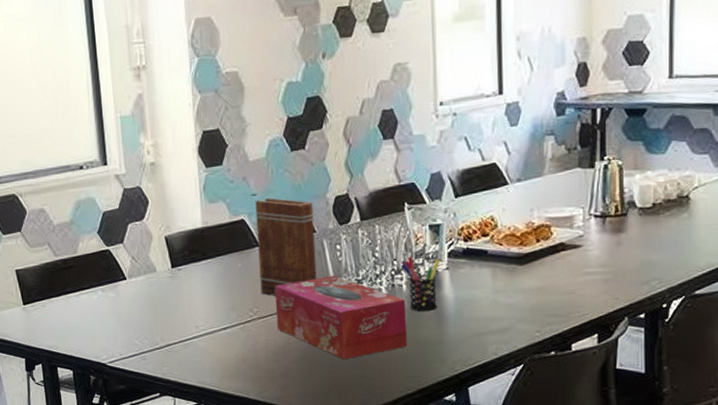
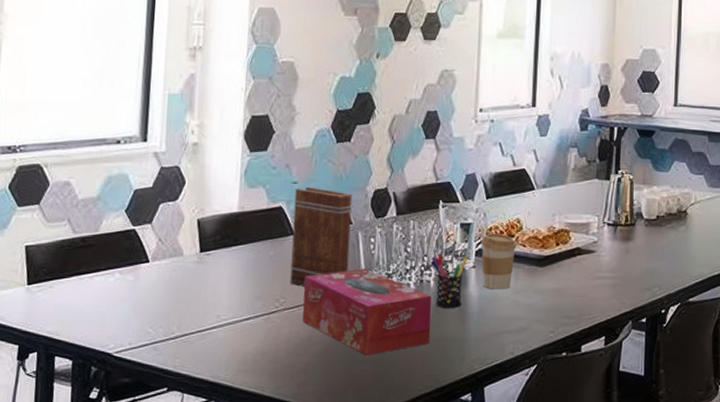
coffee cup: none [453,232,493,291] -> present [481,233,517,290]

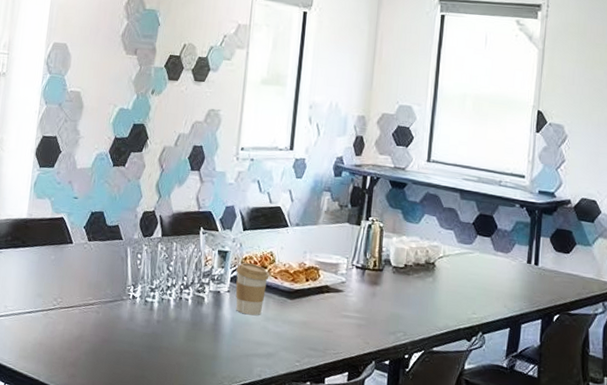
book: present [290,186,353,287] -> none [66,202,124,290]
tissue box: present [303,268,432,356] -> none [76,280,190,359]
pen holder: present [431,253,468,308] -> none [190,275,224,327]

